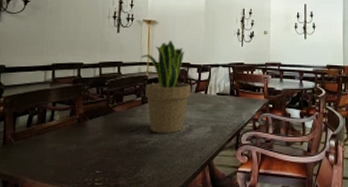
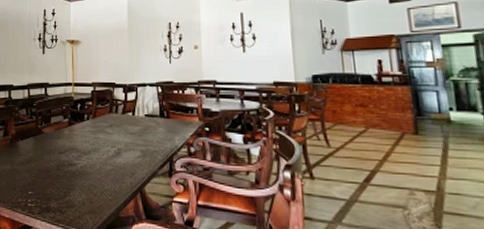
potted plant: present [141,39,191,133] -> none [66,59,117,157]

